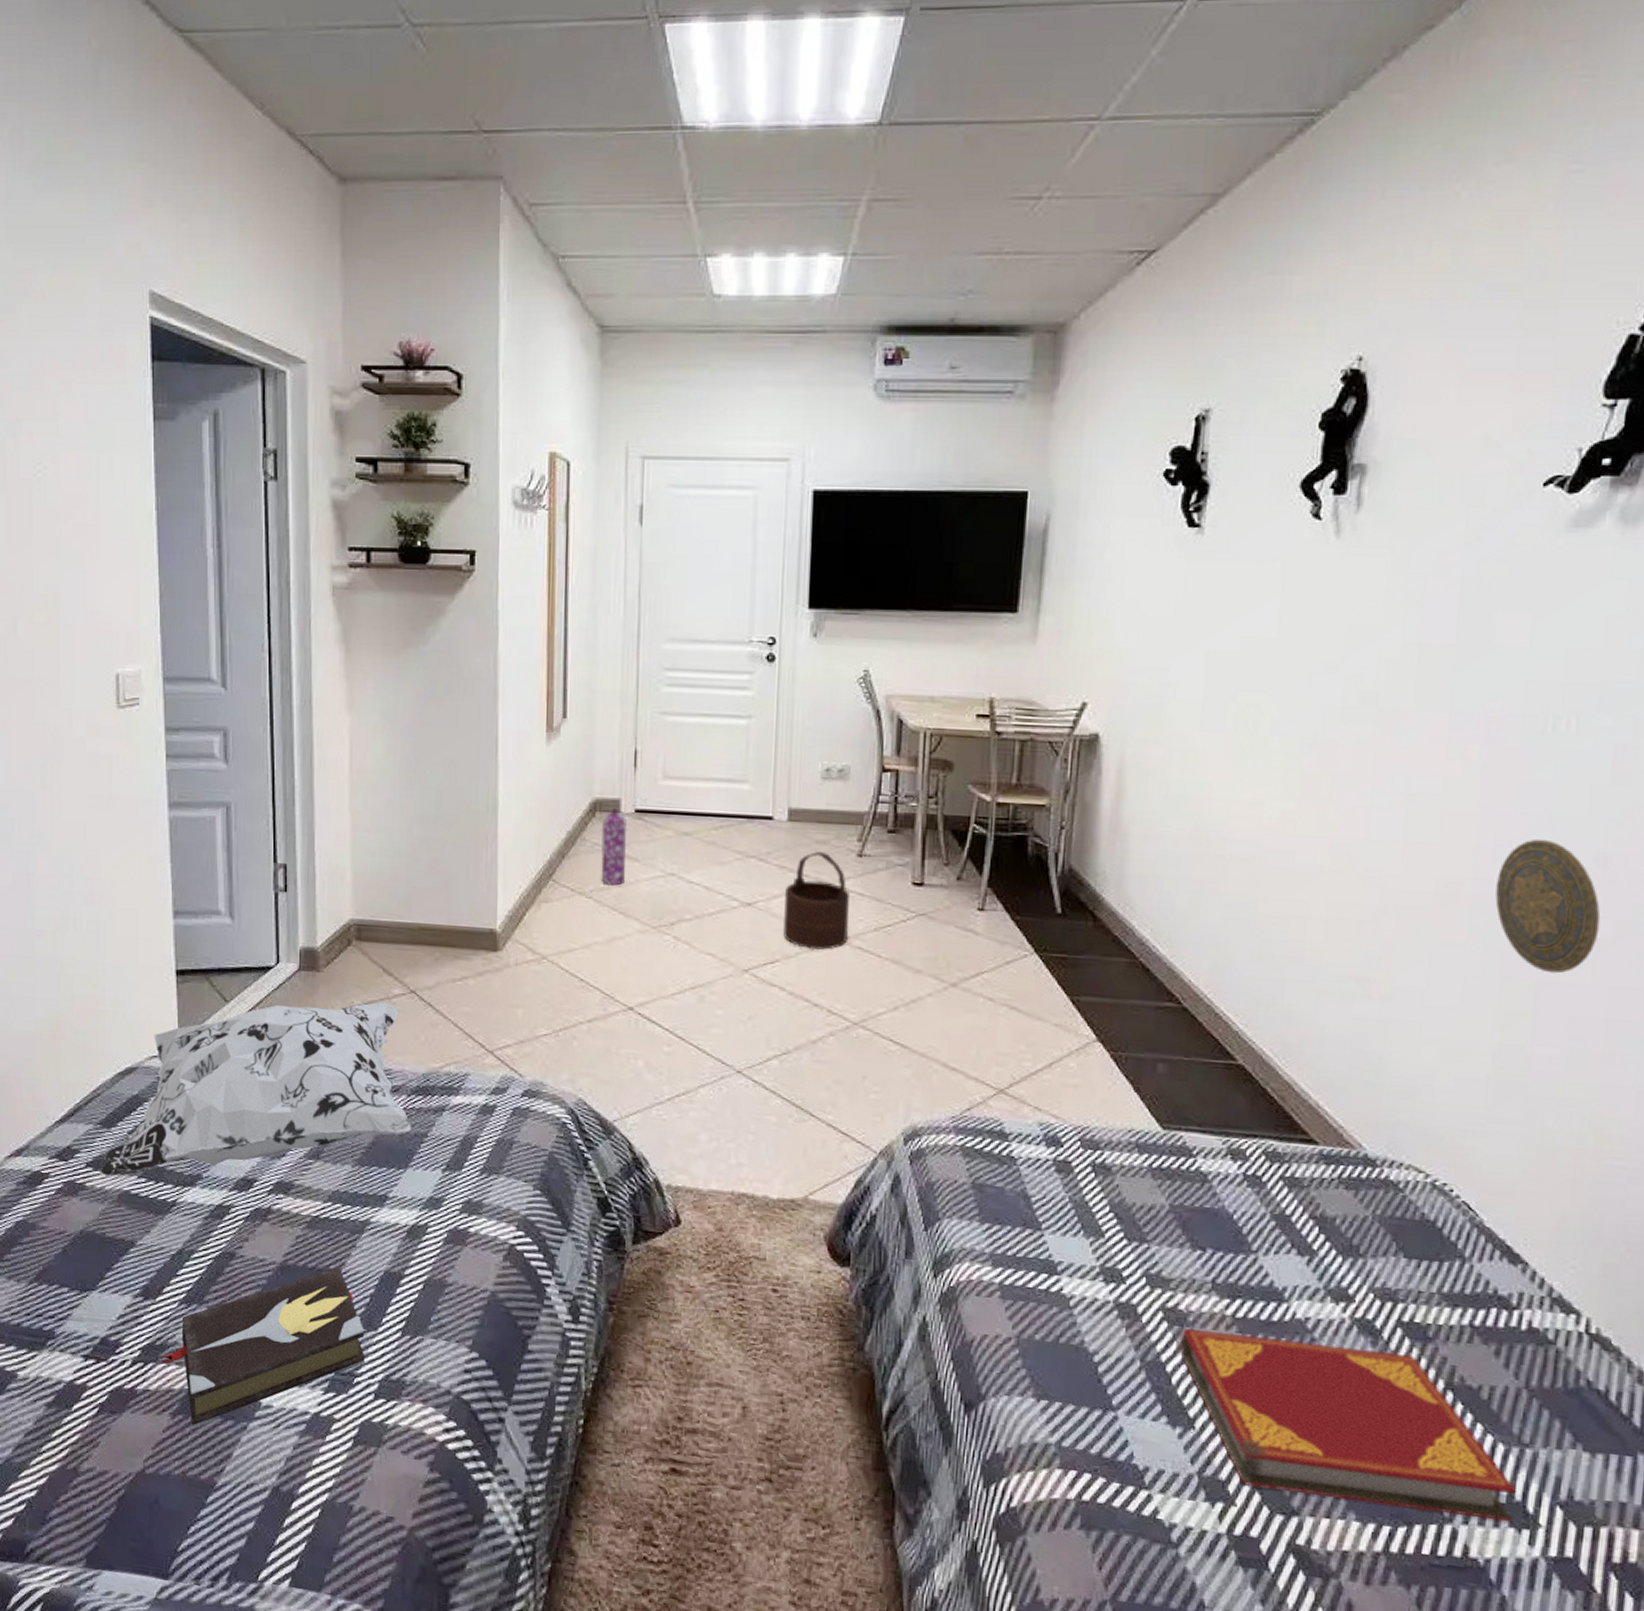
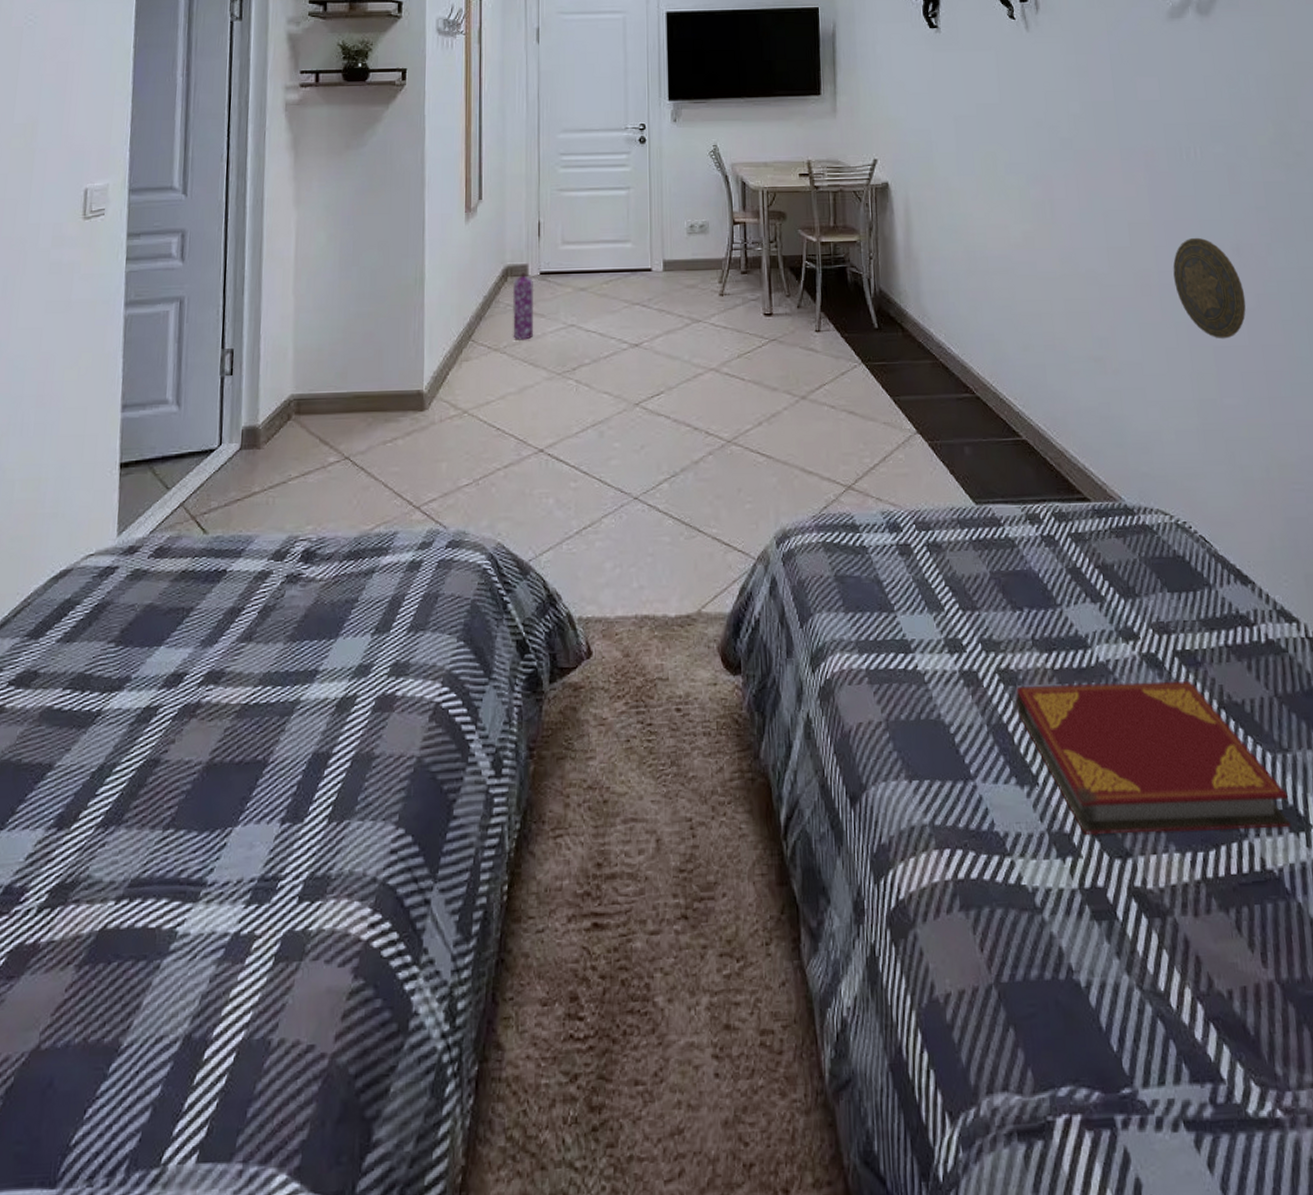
decorative pillow: present [99,1002,411,1176] -> none [21,471,343,694]
hardback book: present [160,1266,366,1429] -> none [69,756,291,980]
wooden bucket: present [783,851,849,951] -> none [665,294,717,380]

